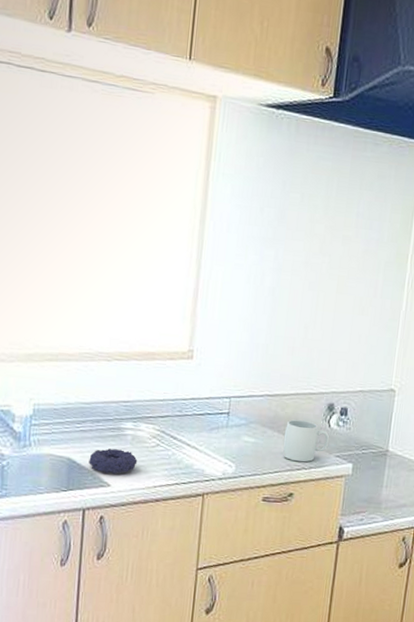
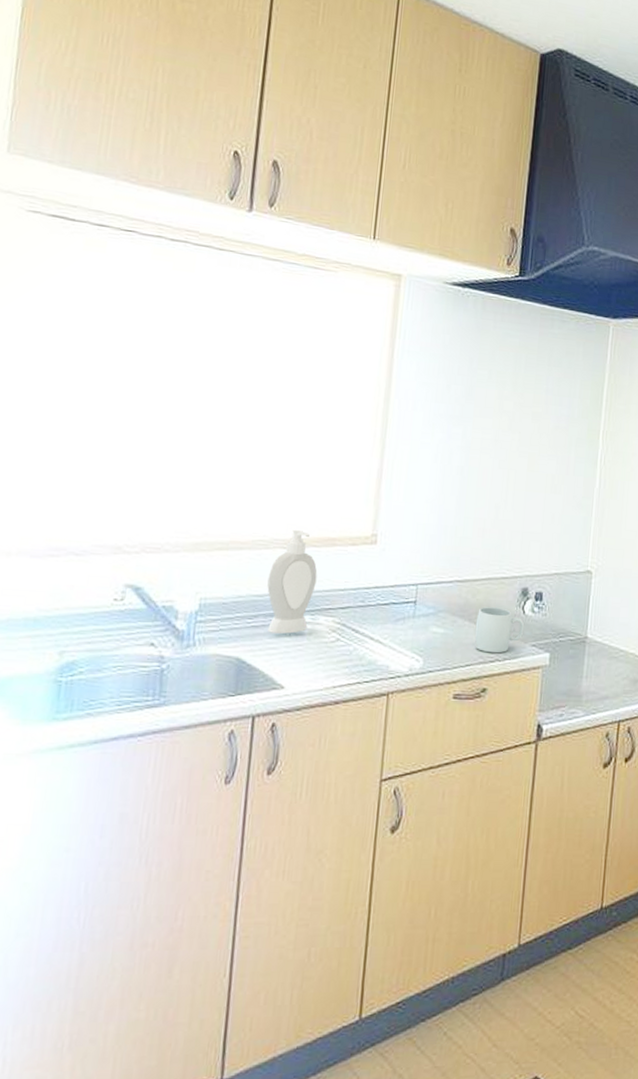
sponge: present [89,449,138,474] -> none [260,646,315,674]
soap bottle: none [93,343,139,439] -> present [267,529,318,635]

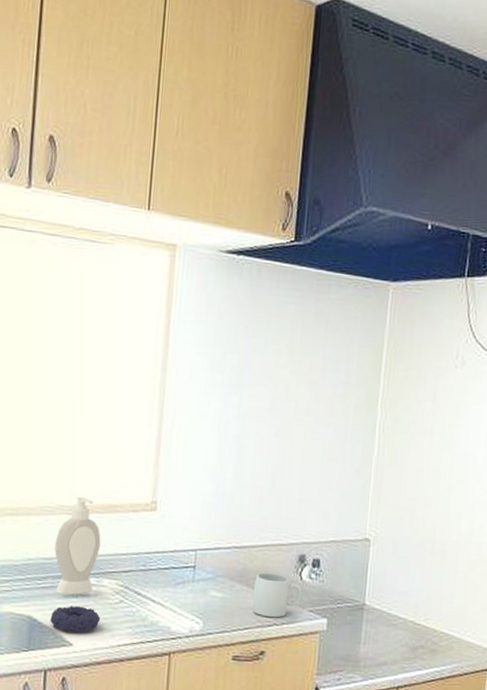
sponge: none [260,646,315,674] -> present [50,606,101,633]

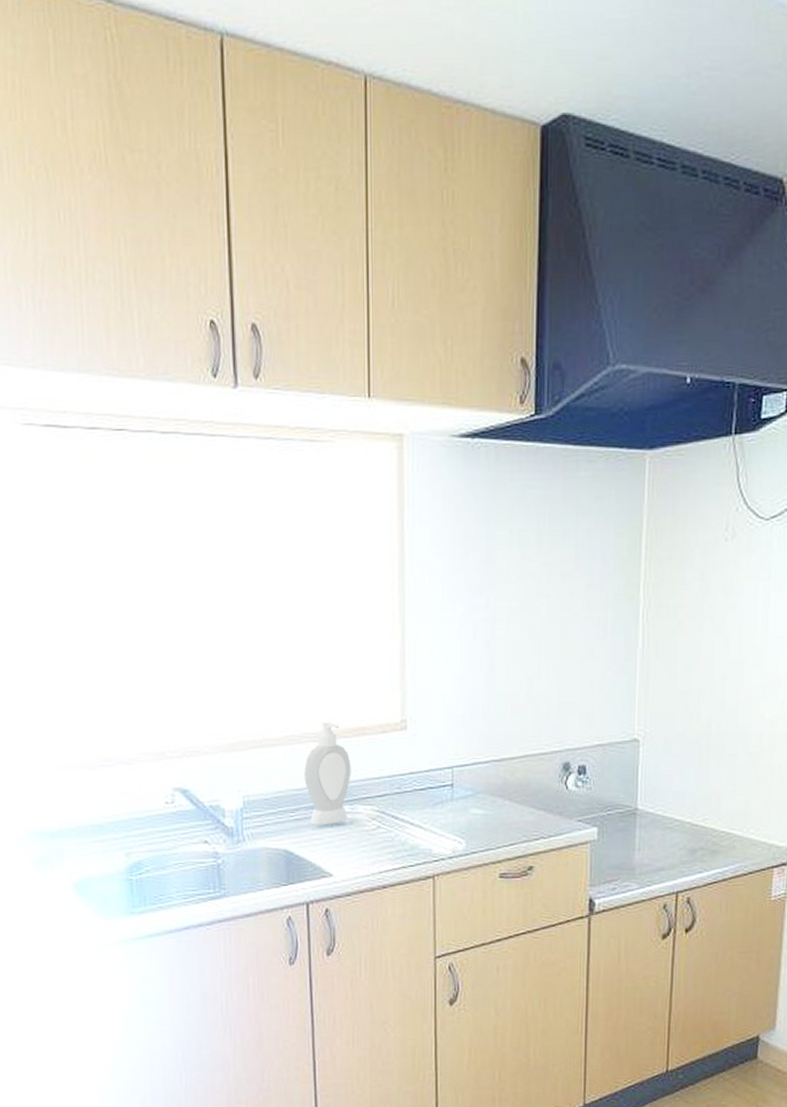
sponge: present [50,606,101,633] -> none [307,836,359,863]
mug: present [252,572,302,618] -> none [516,784,569,831]

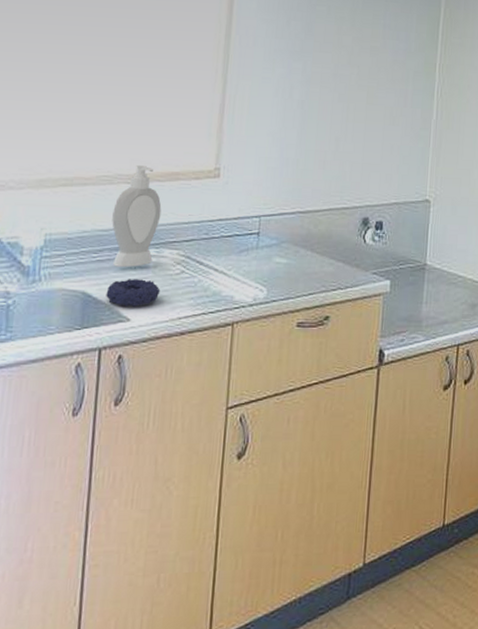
sponge: none [307,836,359,863] -> present [106,279,161,307]

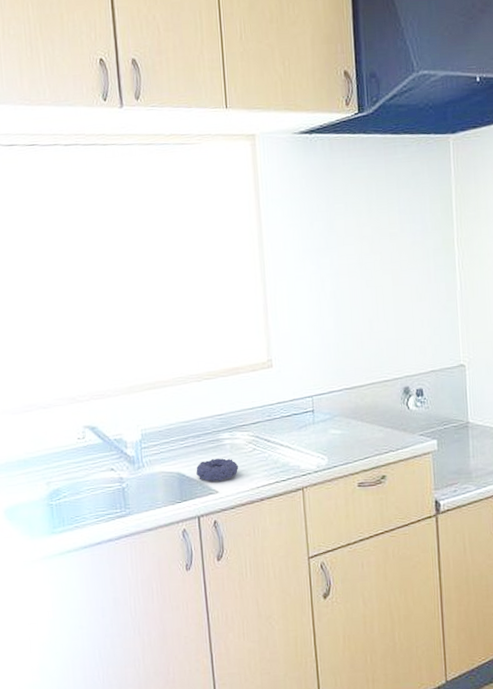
soap bottle: present [112,164,162,268] -> none [190,364,229,451]

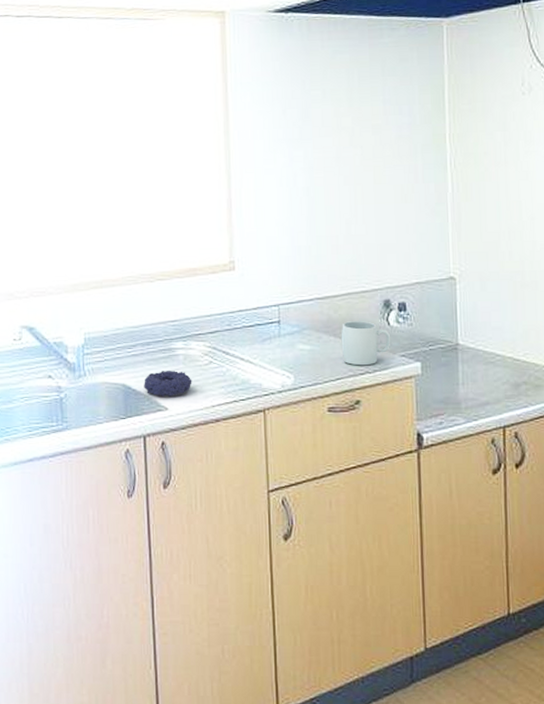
mug: none [367,406,411,446] -> present [341,321,391,366]

